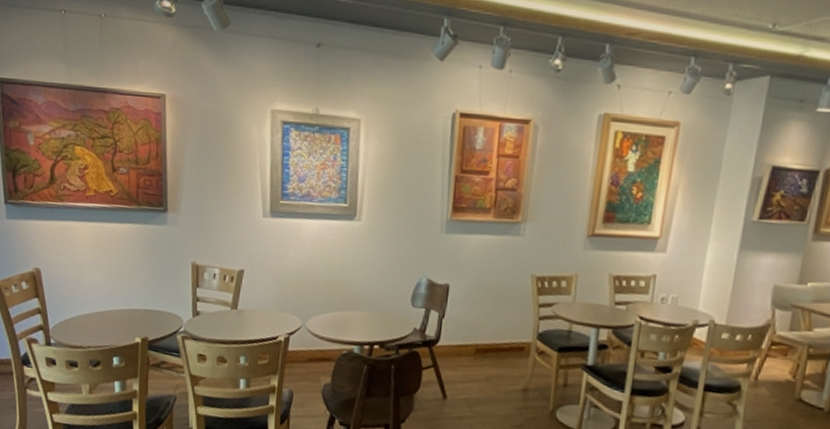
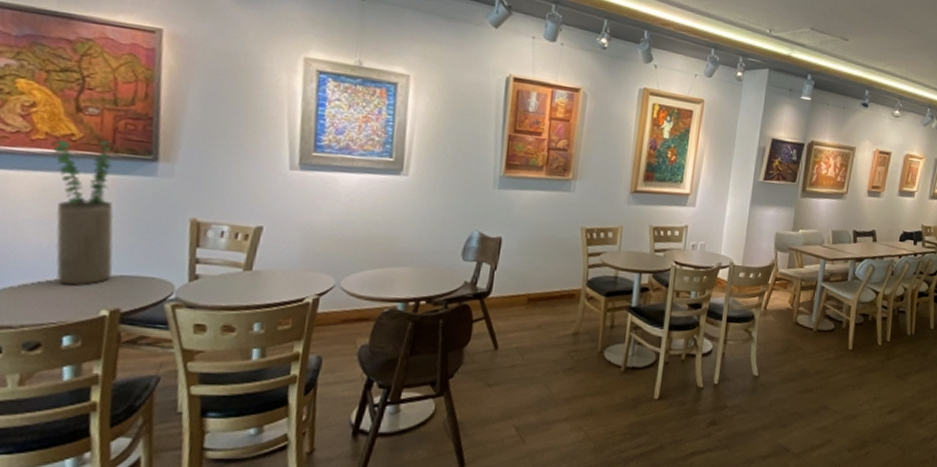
vase: none [98,191,142,317] -> present [50,134,114,286]

